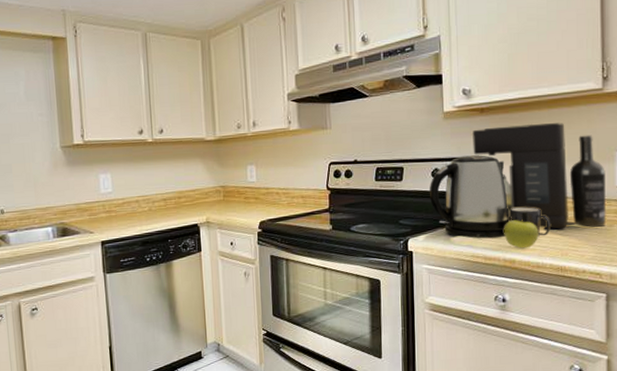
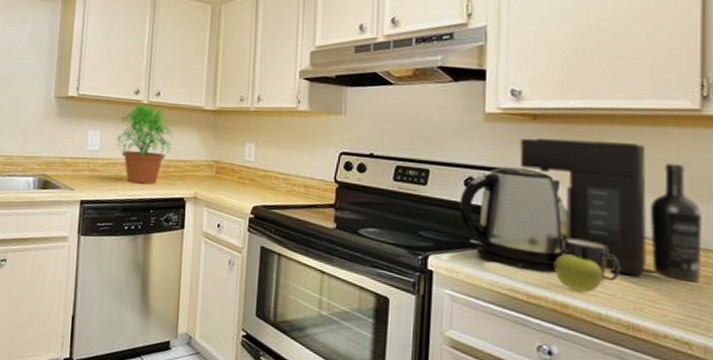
potted plant: none [127,141,182,218] -> present [116,103,174,185]

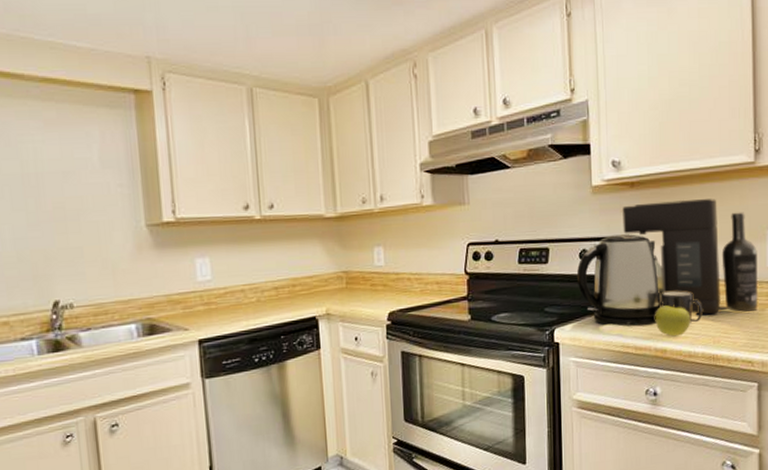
potted plant: present [116,103,174,185] -> none [230,218,296,311]

